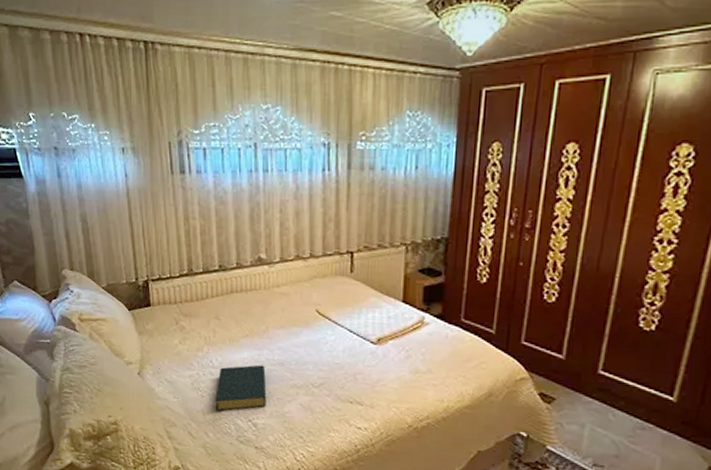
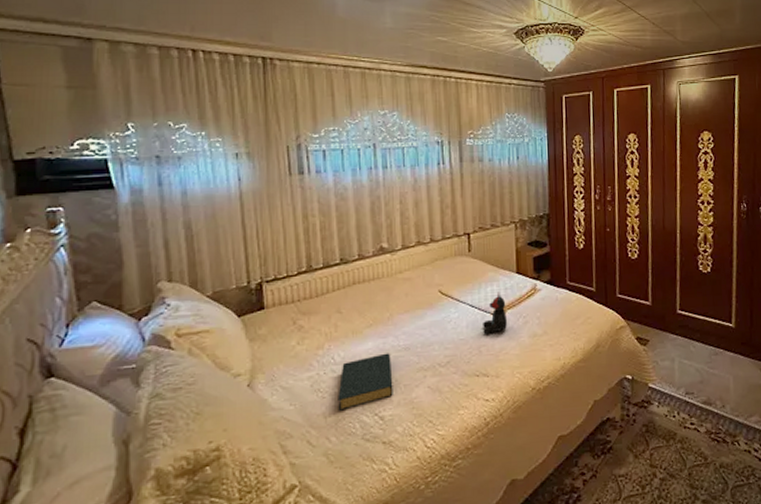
teddy bear: none [360,320,388,363] -> present [483,292,507,334]

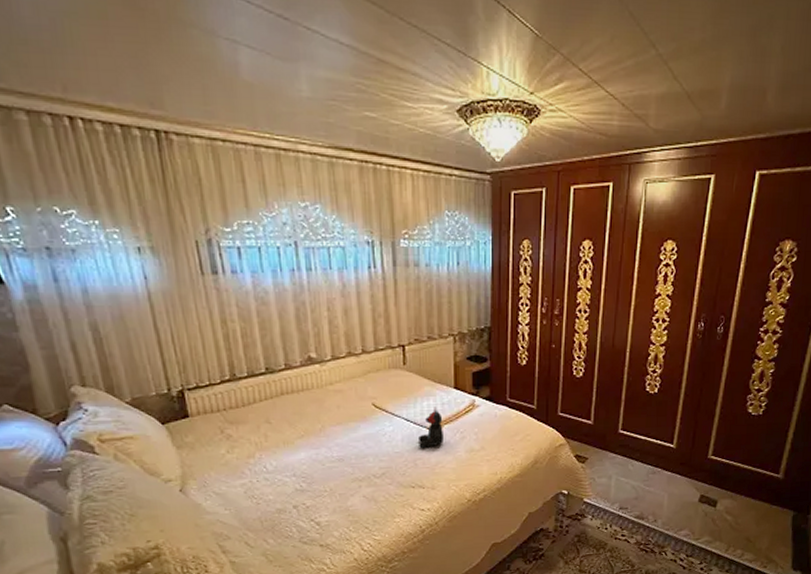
hardback book: present [338,353,393,411] -> none [272,463,329,516]

